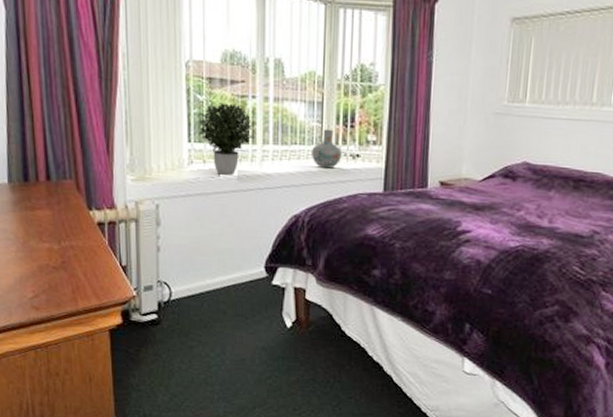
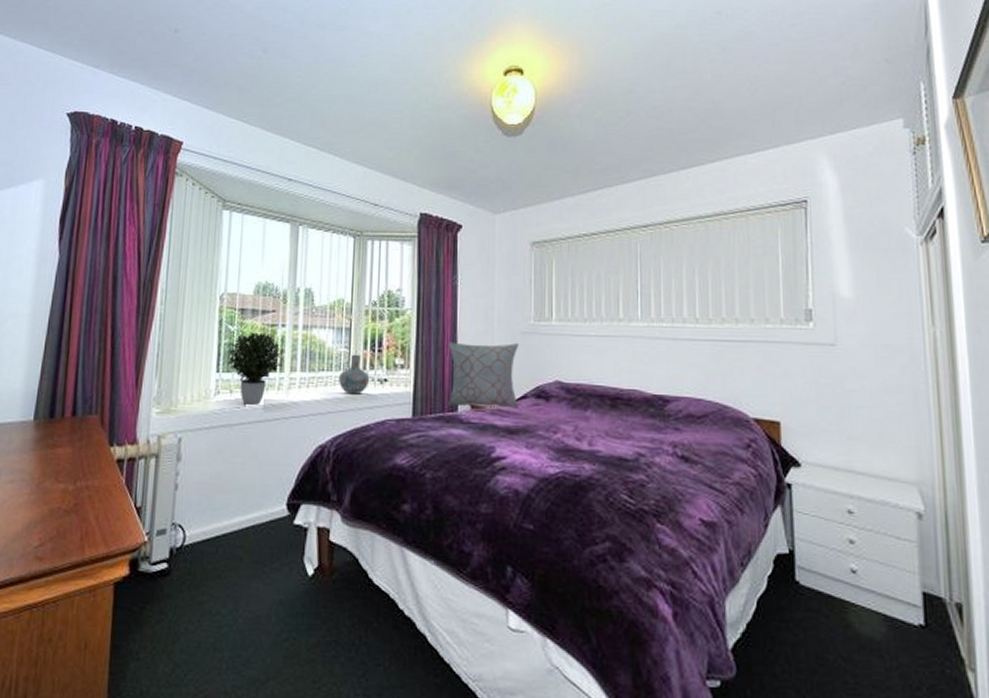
pillow: none [417,120,491,187] -> present [446,342,520,409]

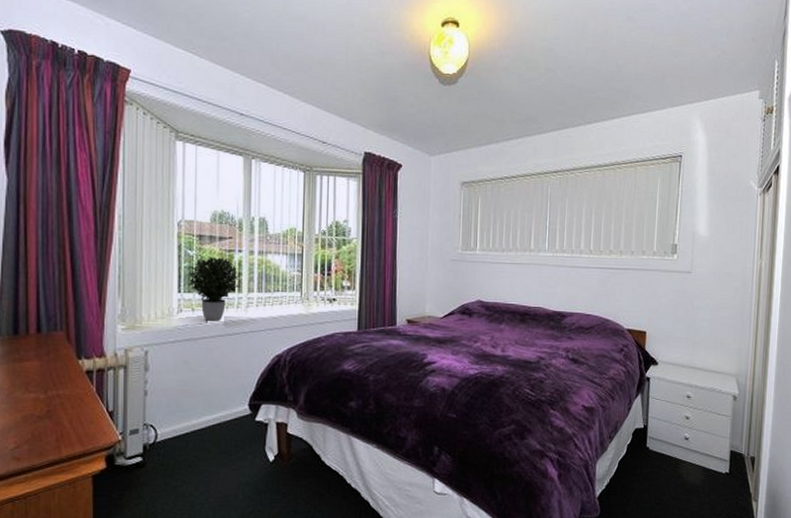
vase: present [339,354,370,394] -> none [293,277,321,312]
pillow: present [446,342,520,409] -> none [387,267,449,323]

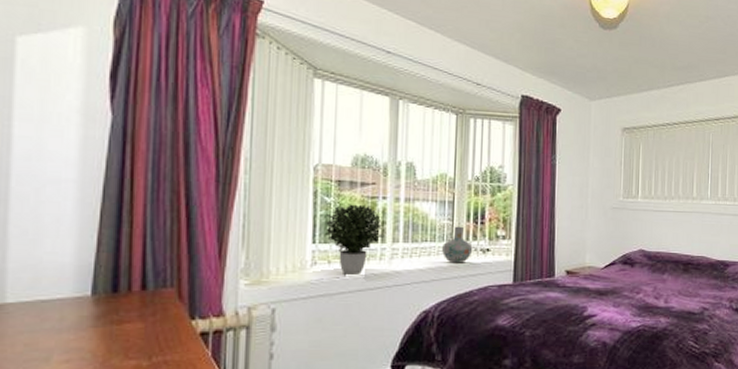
vase: none [293,277,321,312] -> present [442,226,473,263]

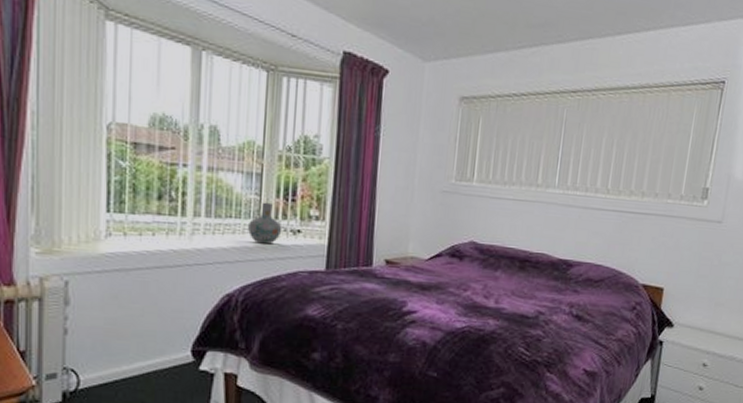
potted plant: present [324,204,383,276] -> none [119,170,184,251]

